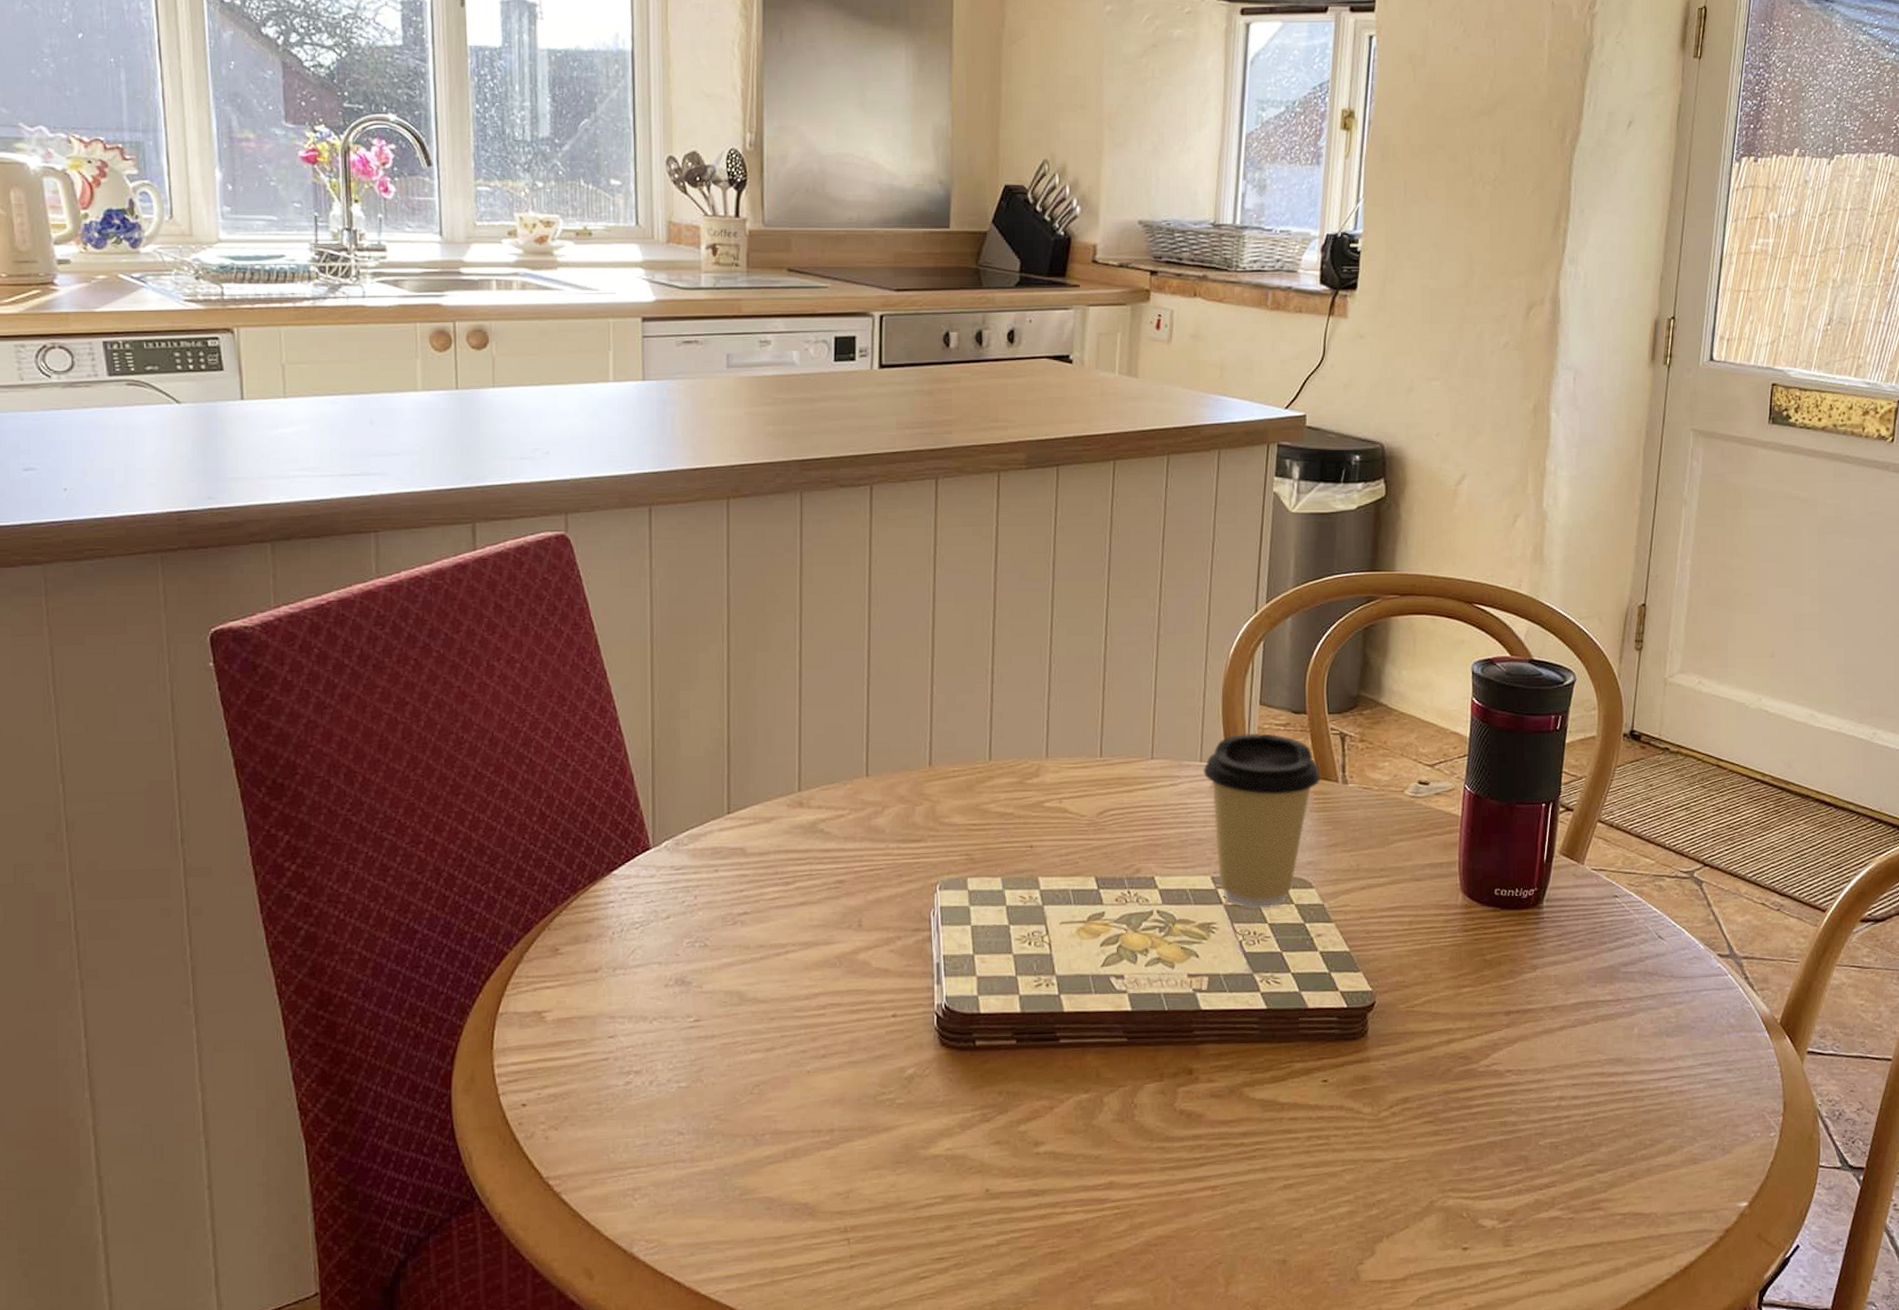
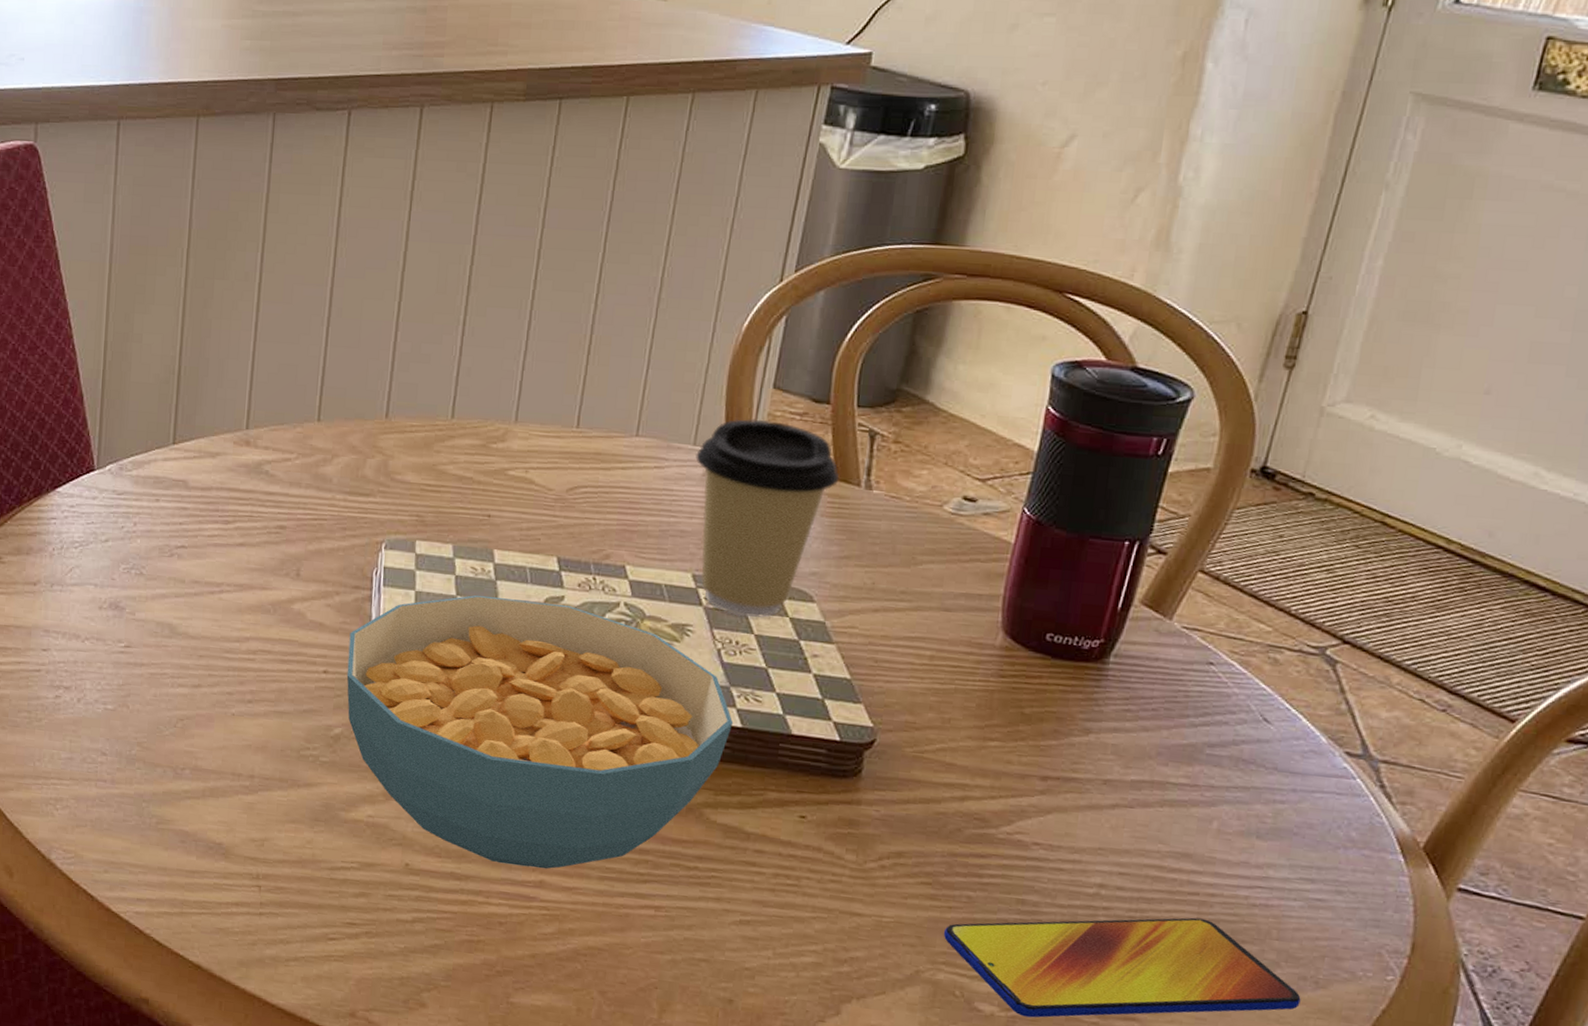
cereal bowl: none [914,919,1260,1173] -> present [346,594,734,869]
smartphone: none [1447,1111,1715,1225] -> present [943,917,1301,1018]

